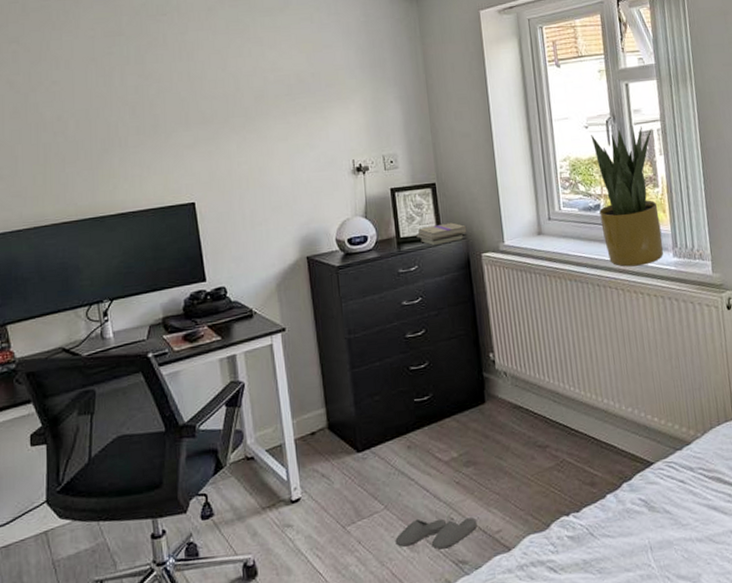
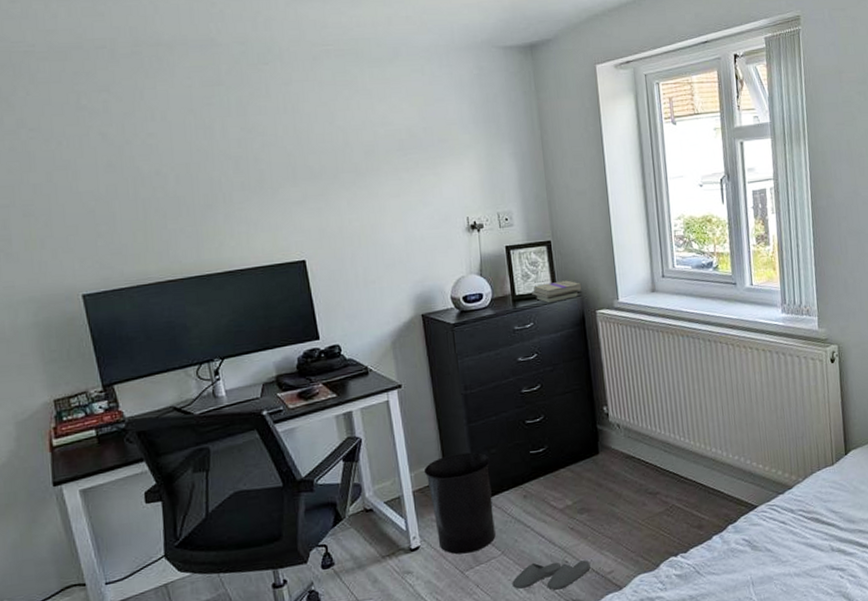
waste bin: none [306,399,378,508] -> present [423,452,496,555]
planter: present [591,125,663,267] -> none [705,184,773,323]

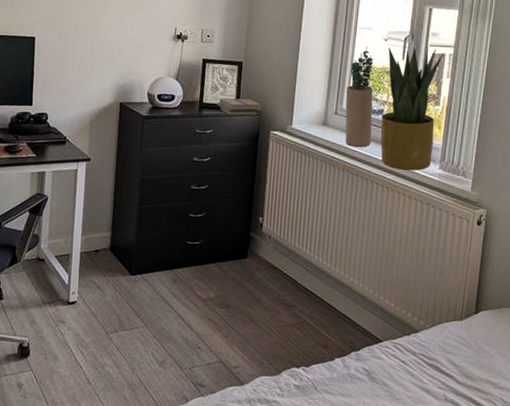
waste bin: present [423,452,496,555] -> none [93,228,152,319]
slippers: present [512,560,590,590] -> none [147,340,220,371]
vase: none [668,196,707,309] -> present [345,46,374,148]
planter: none [705,184,773,323] -> present [380,46,445,171]

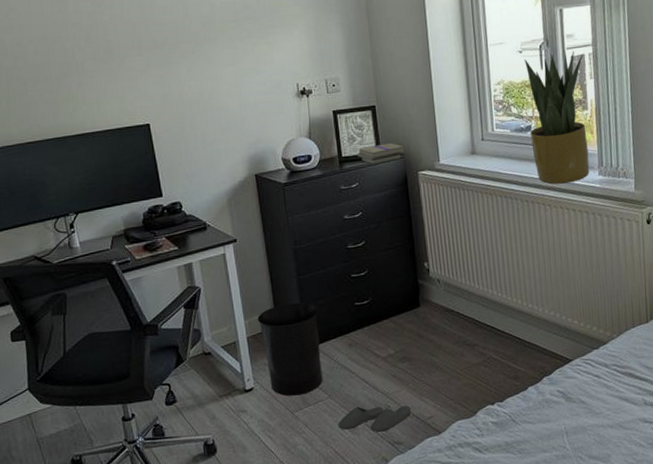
waste bin: none [93,228,152,319] -> present [257,302,323,397]
slippers: none [147,340,220,371] -> present [338,405,411,432]
vase: present [345,46,374,148] -> none [488,62,525,171]

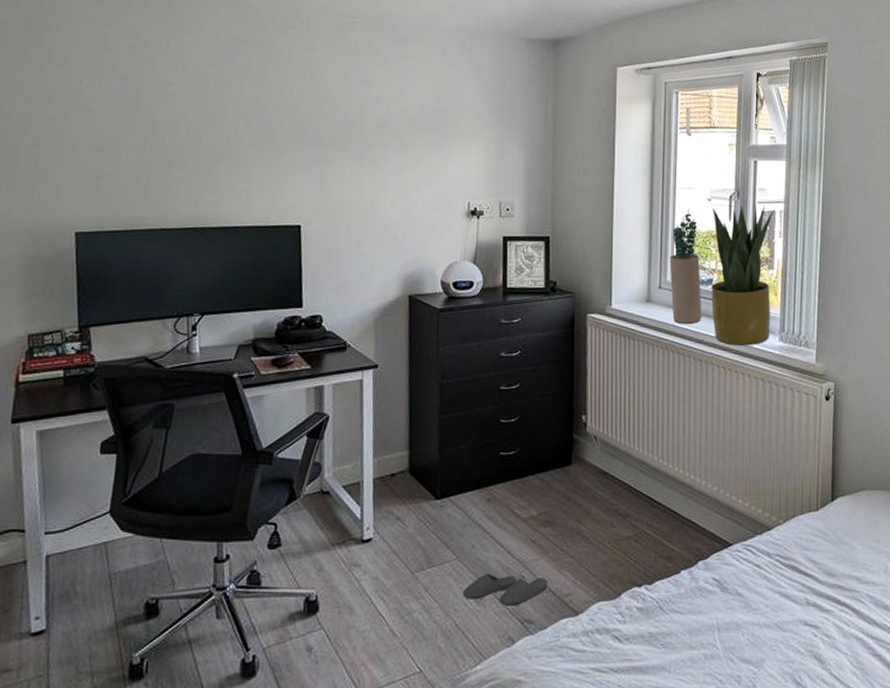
waste bin: present [257,302,323,397] -> none [387,445,459,553]
books: present [357,143,405,165] -> none [523,279,576,301]
vase: none [488,62,525,171] -> present [669,208,702,325]

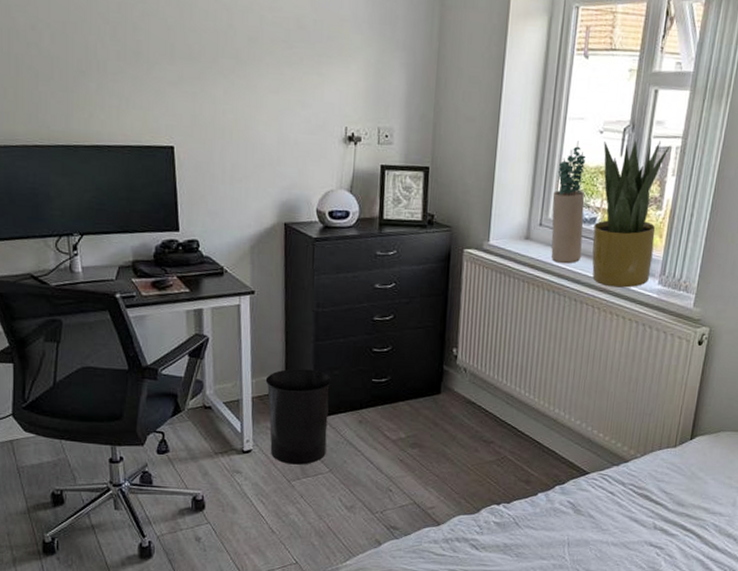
waste bin: none [387,445,459,553] -> present [265,368,333,465]
slippers: present [463,573,548,606] -> none [335,485,413,514]

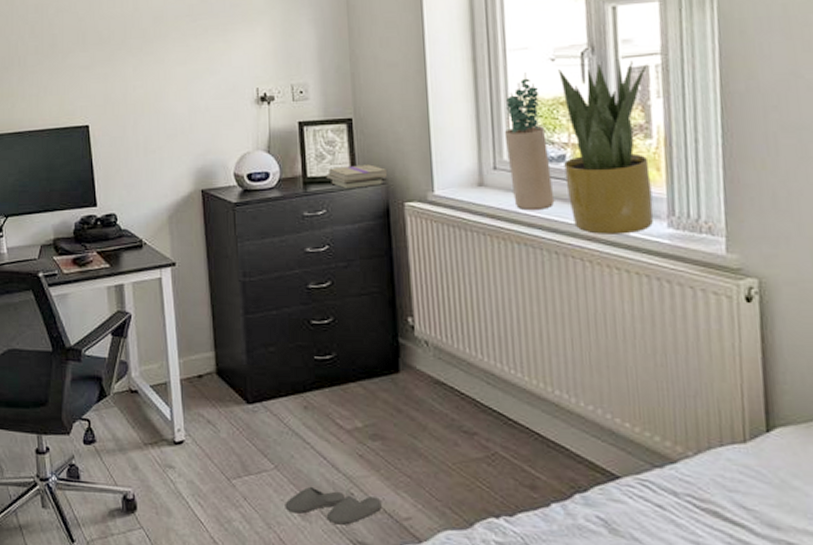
waste bin: present [265,368,333,465] -> none [193,346,269,460]
slippers: none [335,485,413,514] -> present [285,486,382,525]
books: none [400,211,454,234] -> present [326,164,388,190]

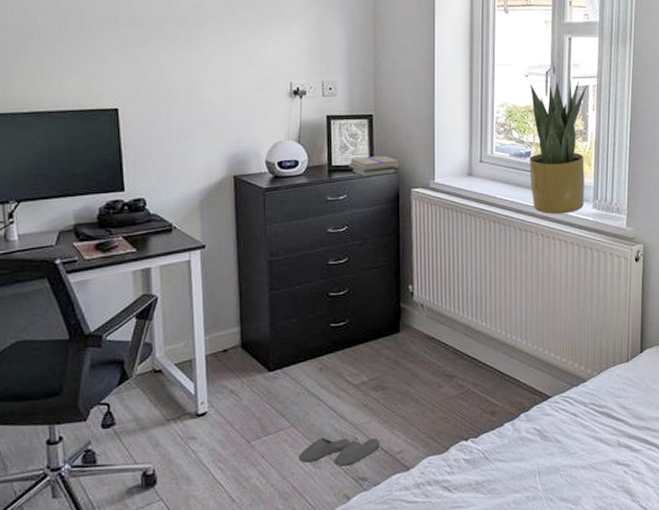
vase: present [504,72,555,211] -> none [489,84,521,196]

